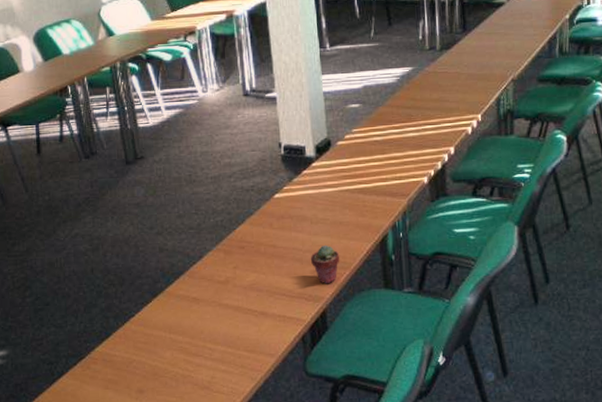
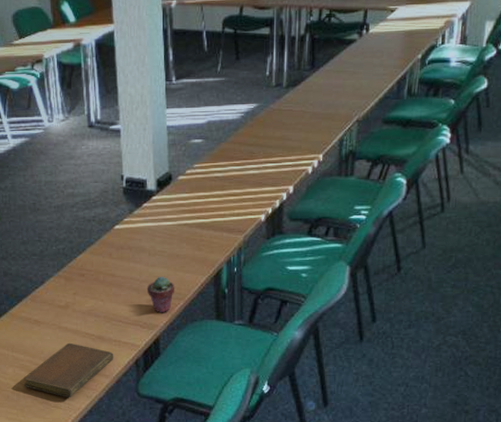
notebook: none [182,320,279,381] -> present [23,342,114,397]

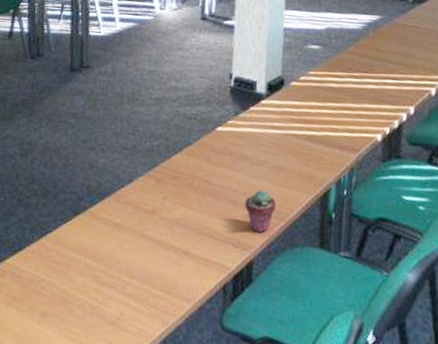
notebook: present [23,342,114,397] -> none [92,254,200,321]

